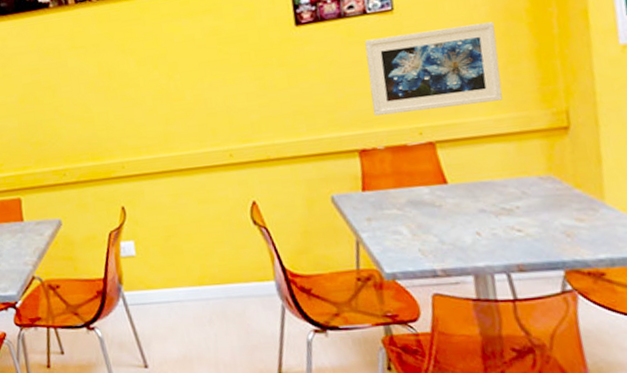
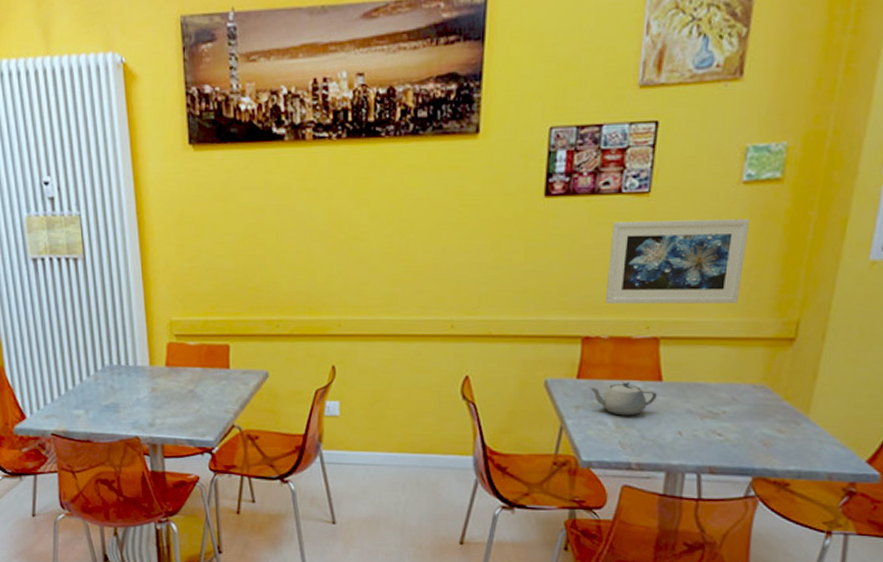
teapot: none [376,187,446,223] -> present [588,380,657,416]

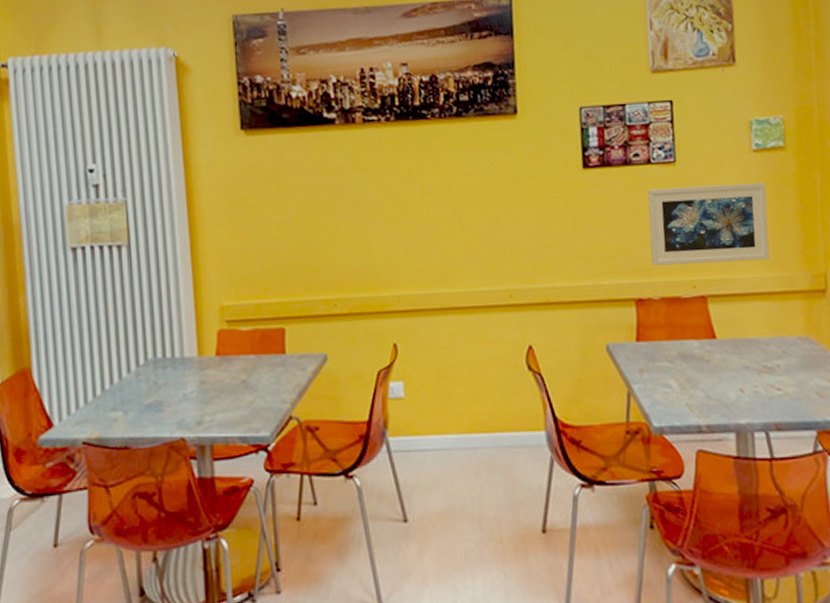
teapot: present [588,380,657,416] -> none [649,340,714,377]

